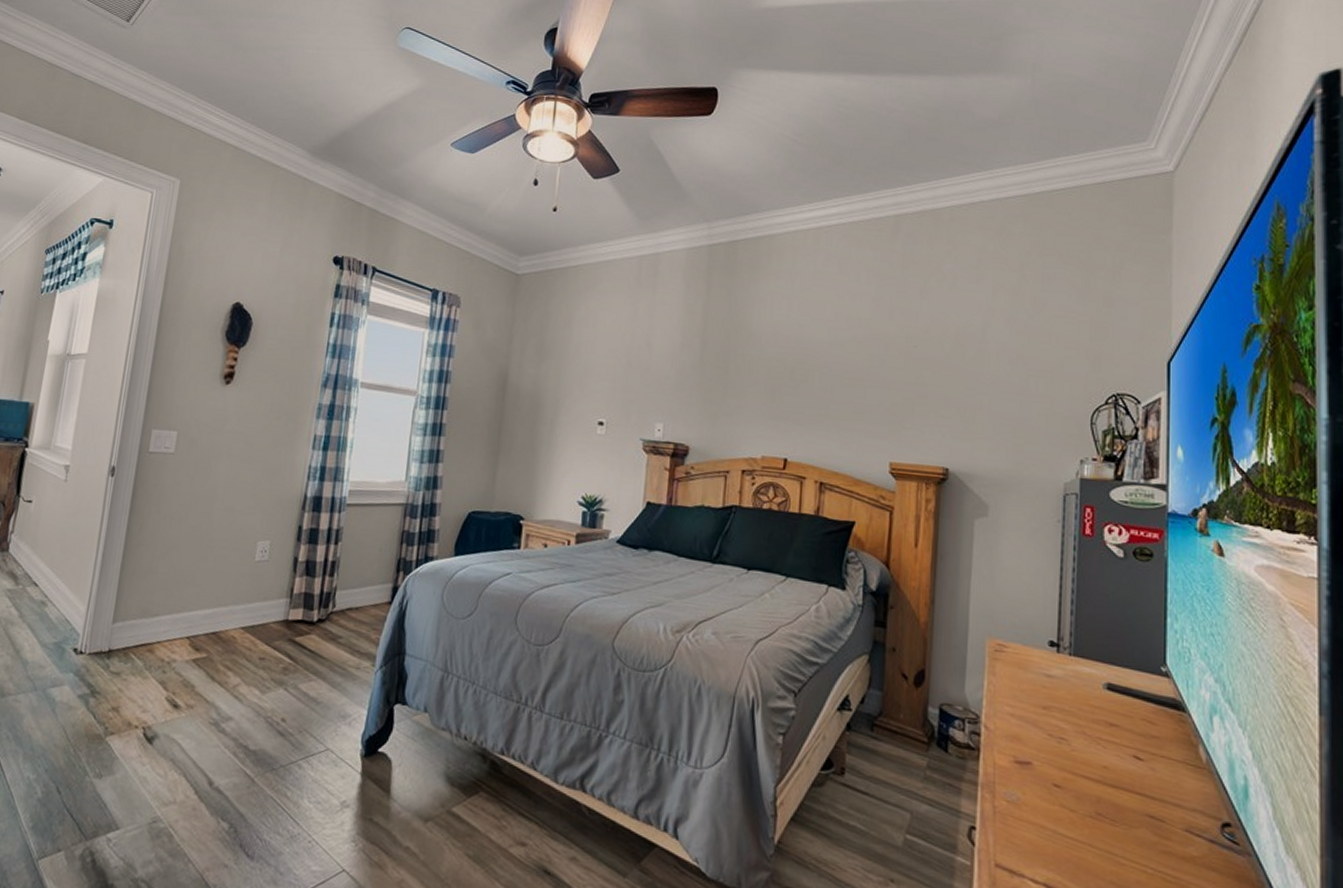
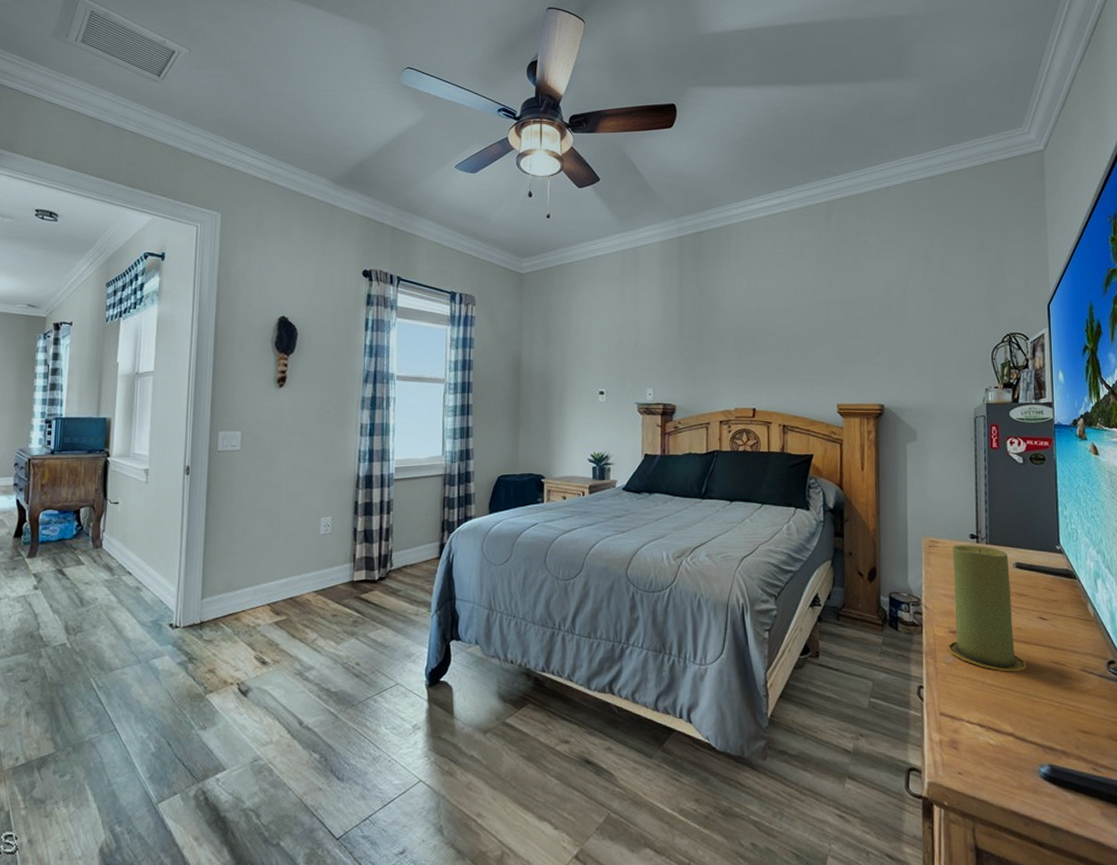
candle: none [1010,652,1112,824] -> present [947,545,1026,672]

